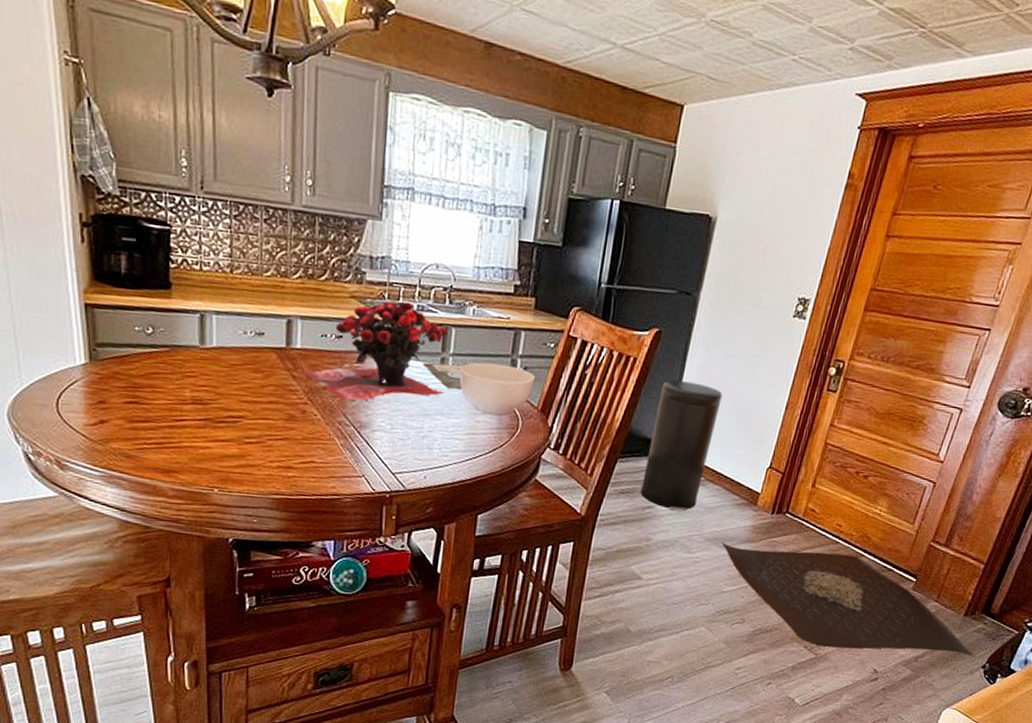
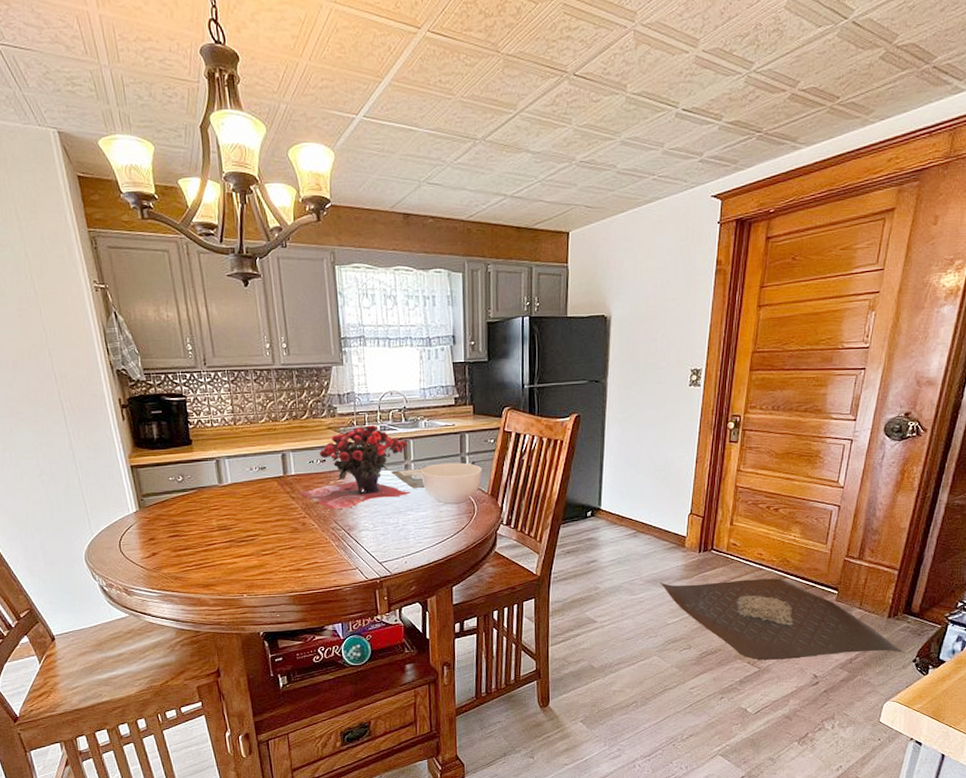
pedal bin: present [641,380,723,511] -> none [584,453,640,561]

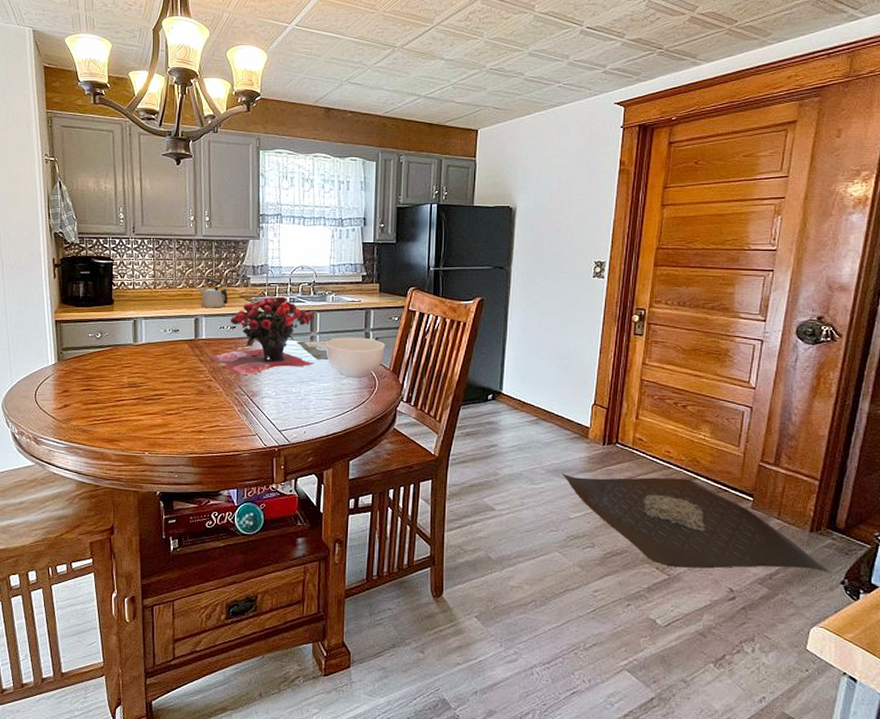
kettle: none [281,410,315,443] -> present [198,279,228,309]

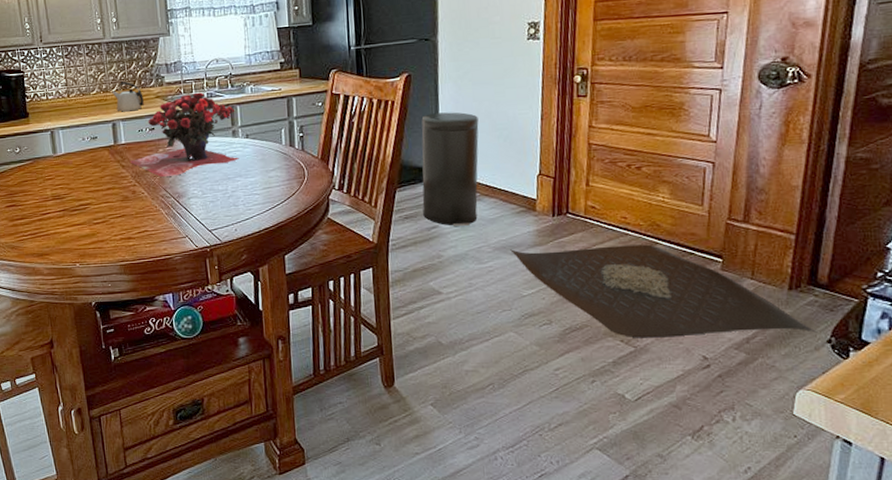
place setting: present [297,338,332,361] -> none [219,130,255,155]
bowl: present [326,337,385,378] -> none [249,126,311,170]
pedal bin: none [484,337,542,447] -> present [421,112,479,226]

